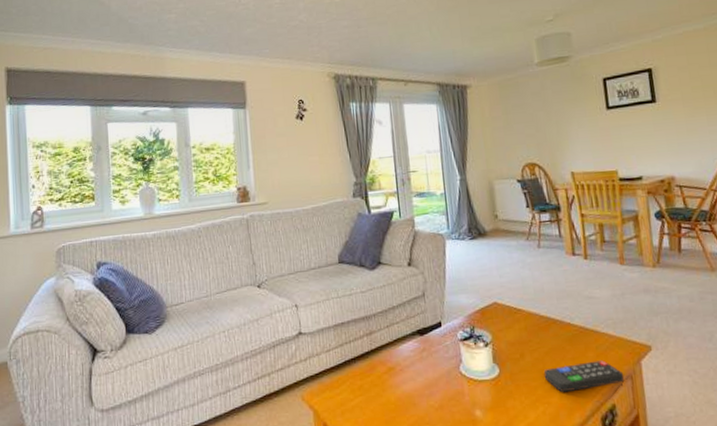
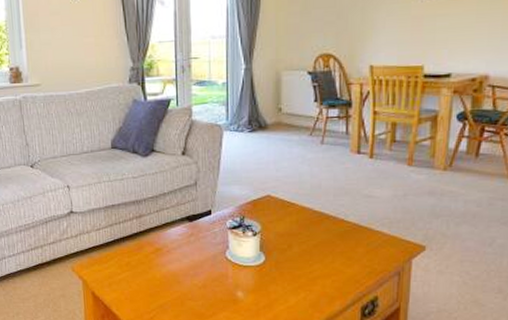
remote control: present [543,360,625,393] -> none [309,256,392,283]

